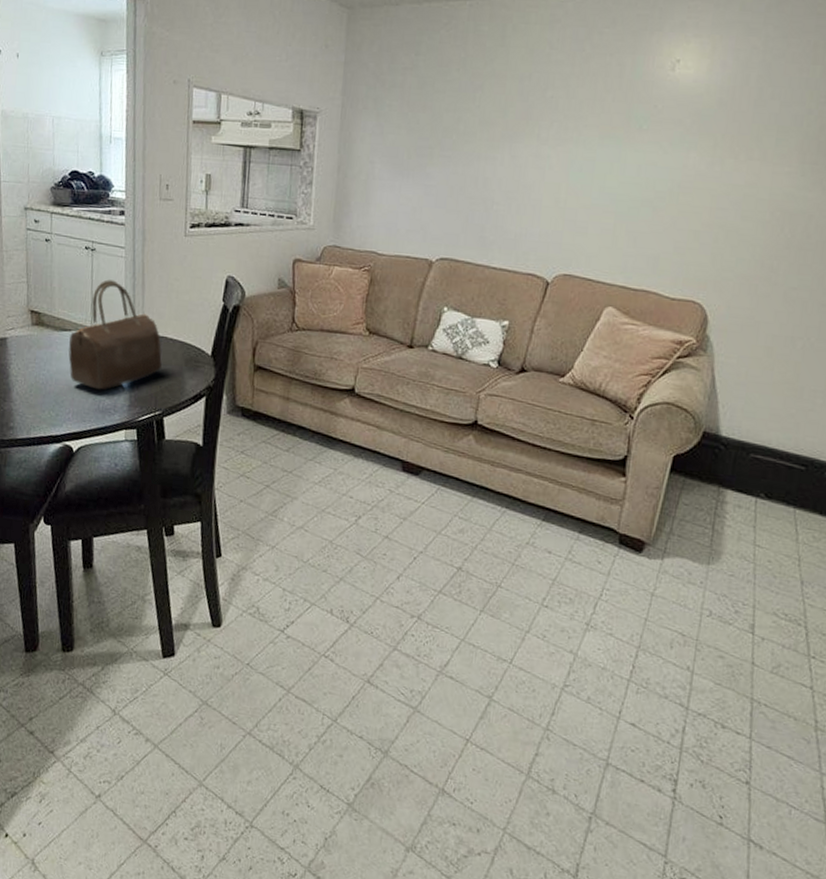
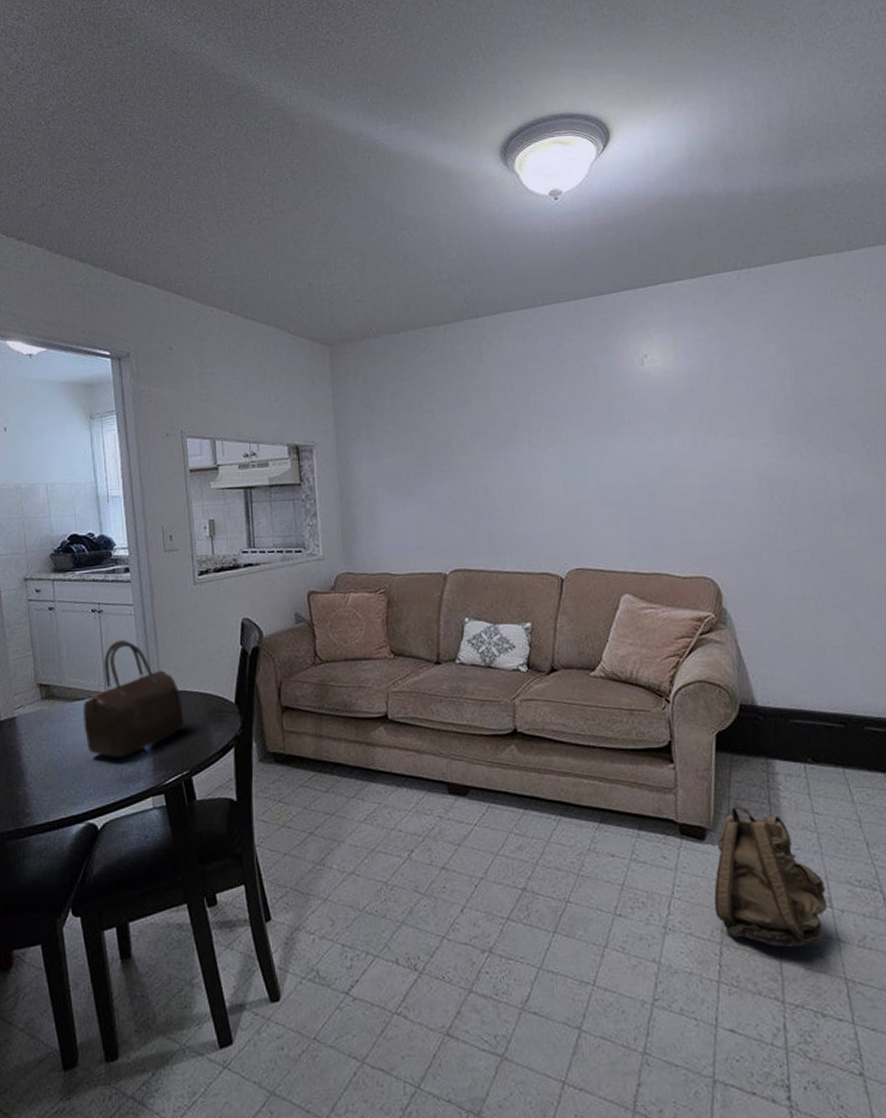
backpack: none [639,524,751,664] -> present [714,804,828,947]

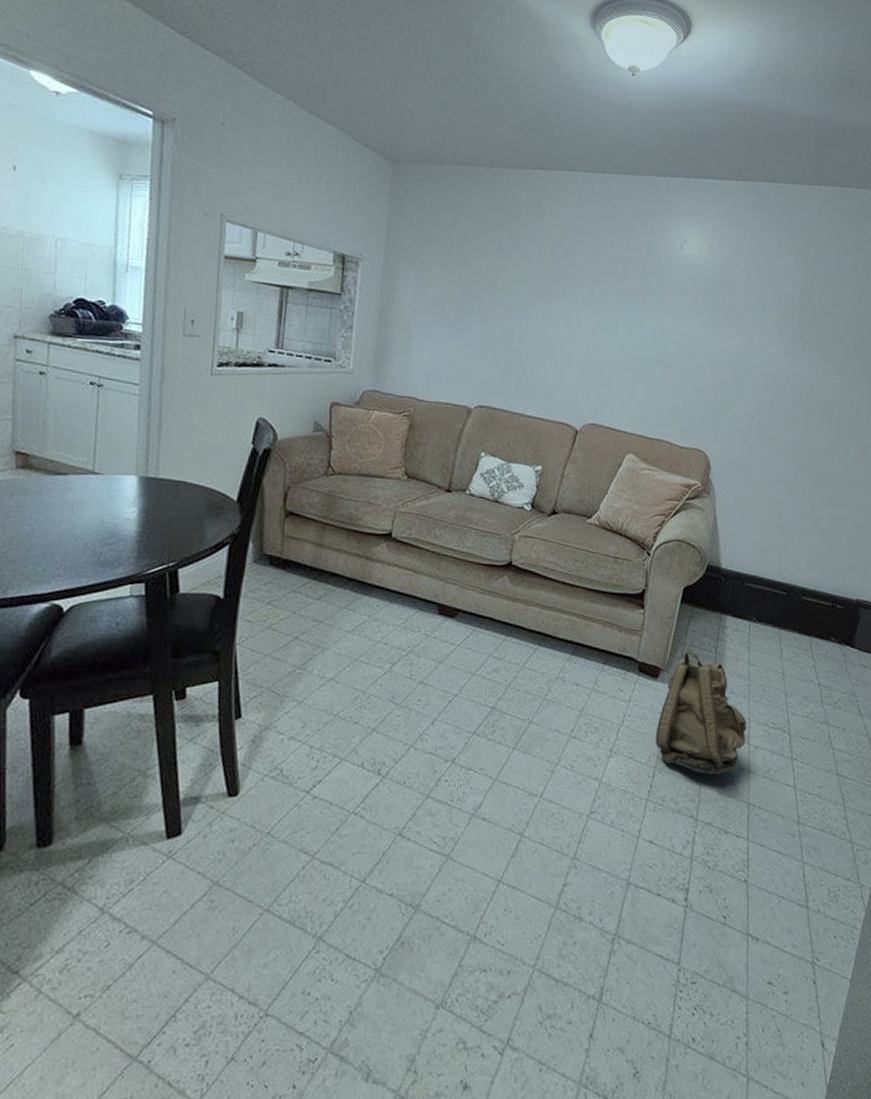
handbag: present [84,640,184,758] -> none [62,418,179,541]

